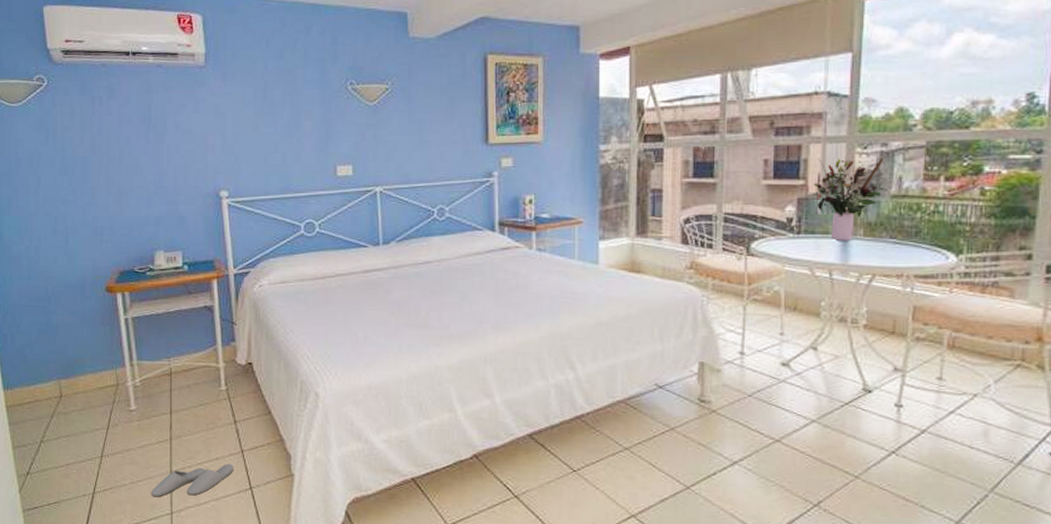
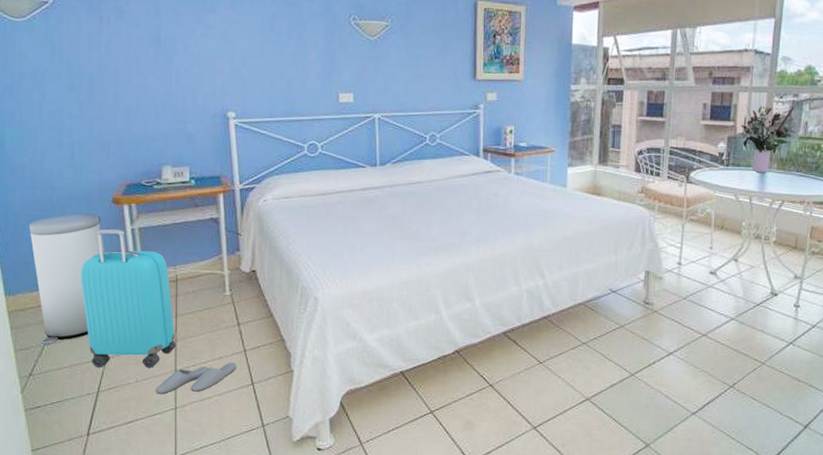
pedal bin: none [25,303,95,442] -> present [29,213,101,345]
suitcase: none [76,318,172,468] -> present [81,228,177,368]

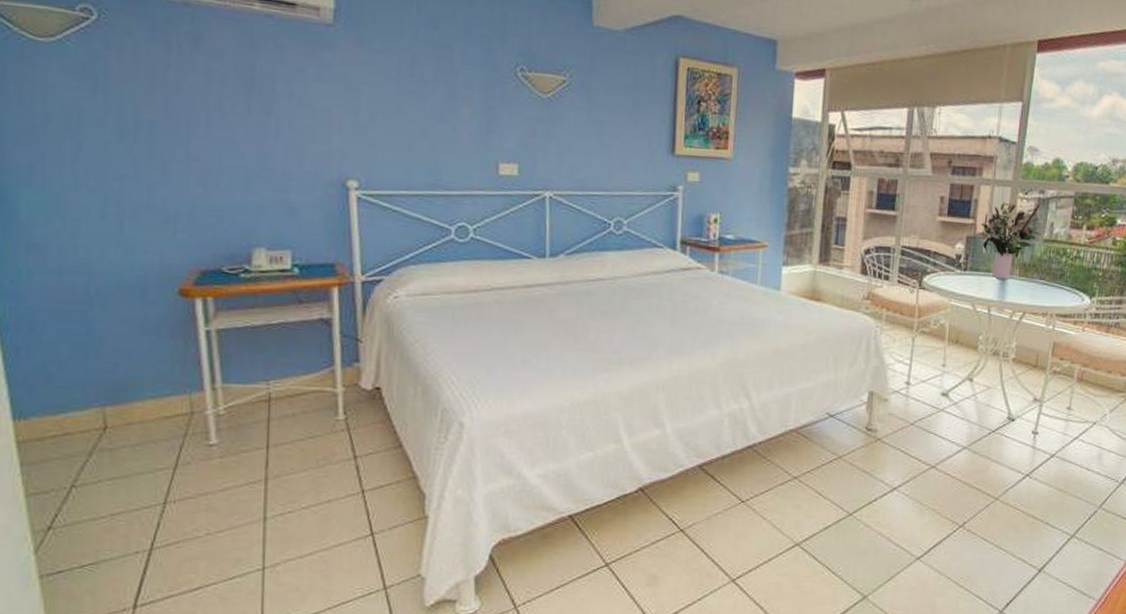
pedal bin: present [29,213,101,345] -> none [52,308,161,487]
suitcase: present [81,228,177,368] -> none [129,329,267,516]
slippers: present [156,362,236,394] -> none [235,506,350,551]

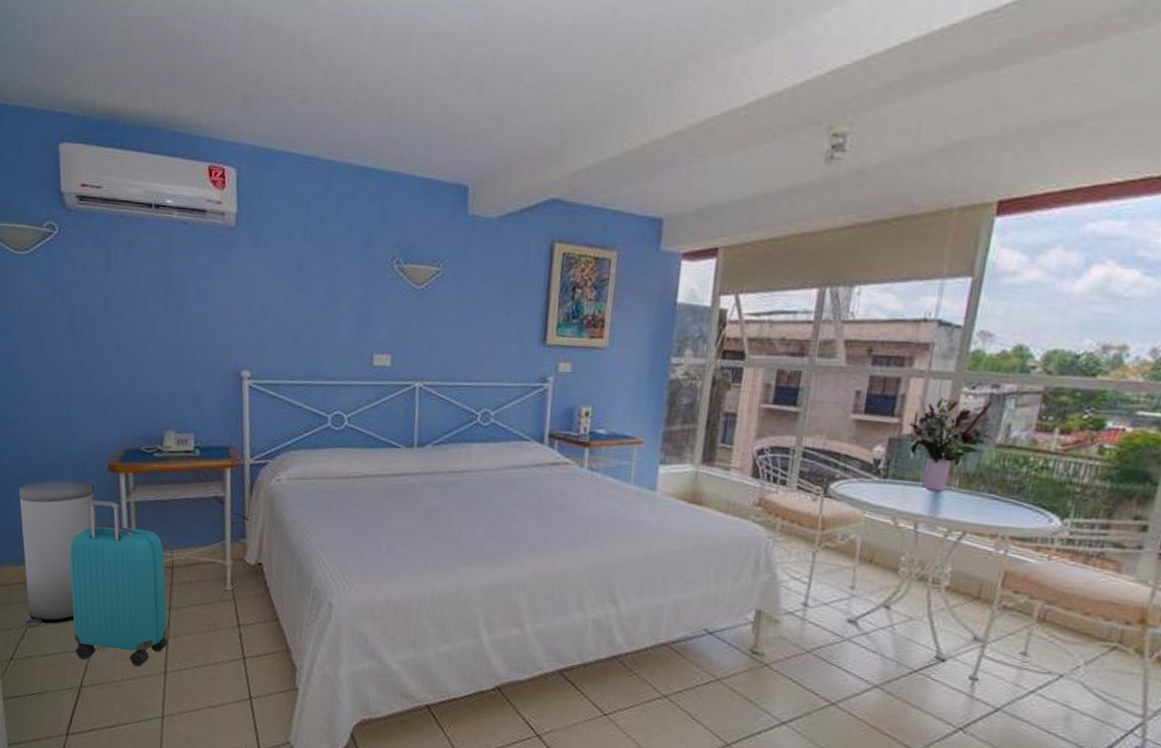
pedal bin: none [52,308,161,487] -> present [18,479,95,627]
suitcase: none [129,329,267,516] -> present [69,498,168,666]

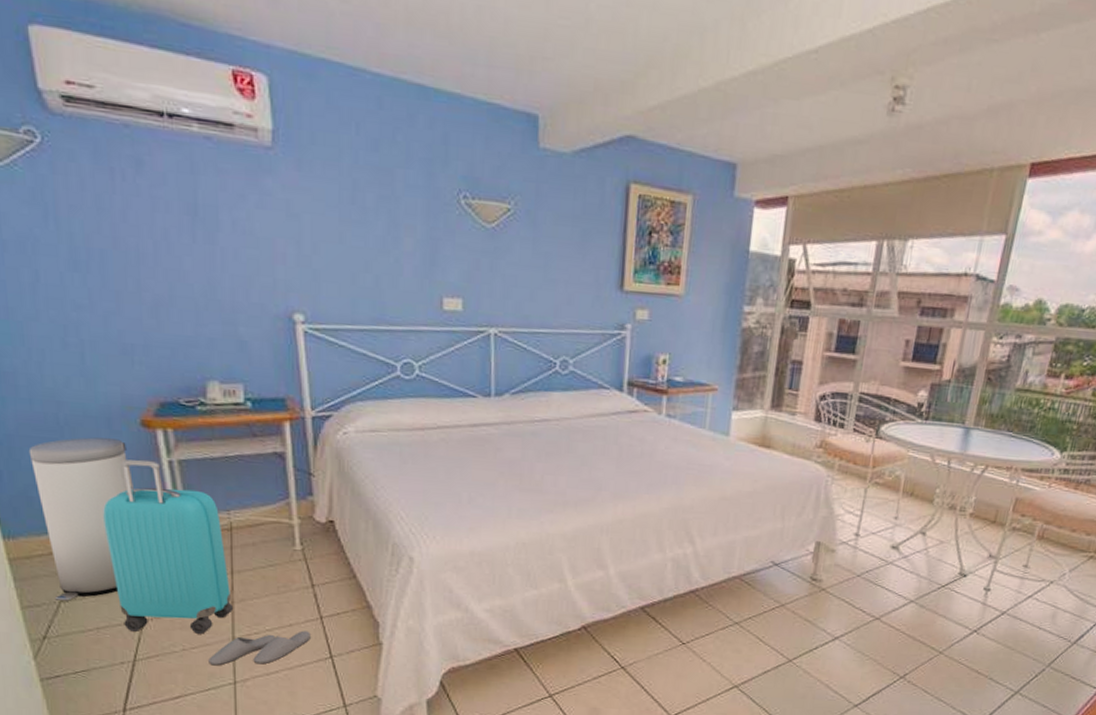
slippers: none [142,669,233,701] -> present [208,630,310,666]
bouquet: present [909,394,994,492] -> none [948,344,1017,432]

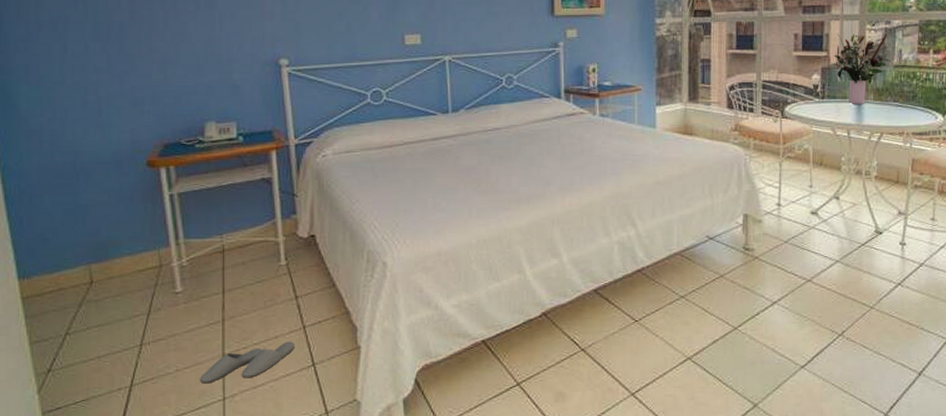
pedal bin: present [28,437,129,602] -> none [47,179,134,335]
suitcase: present [103,458,234,634] -> none [110,195,224,357]
bouquet: none [948,344,1017,432] -> present [834,33,891,105]

